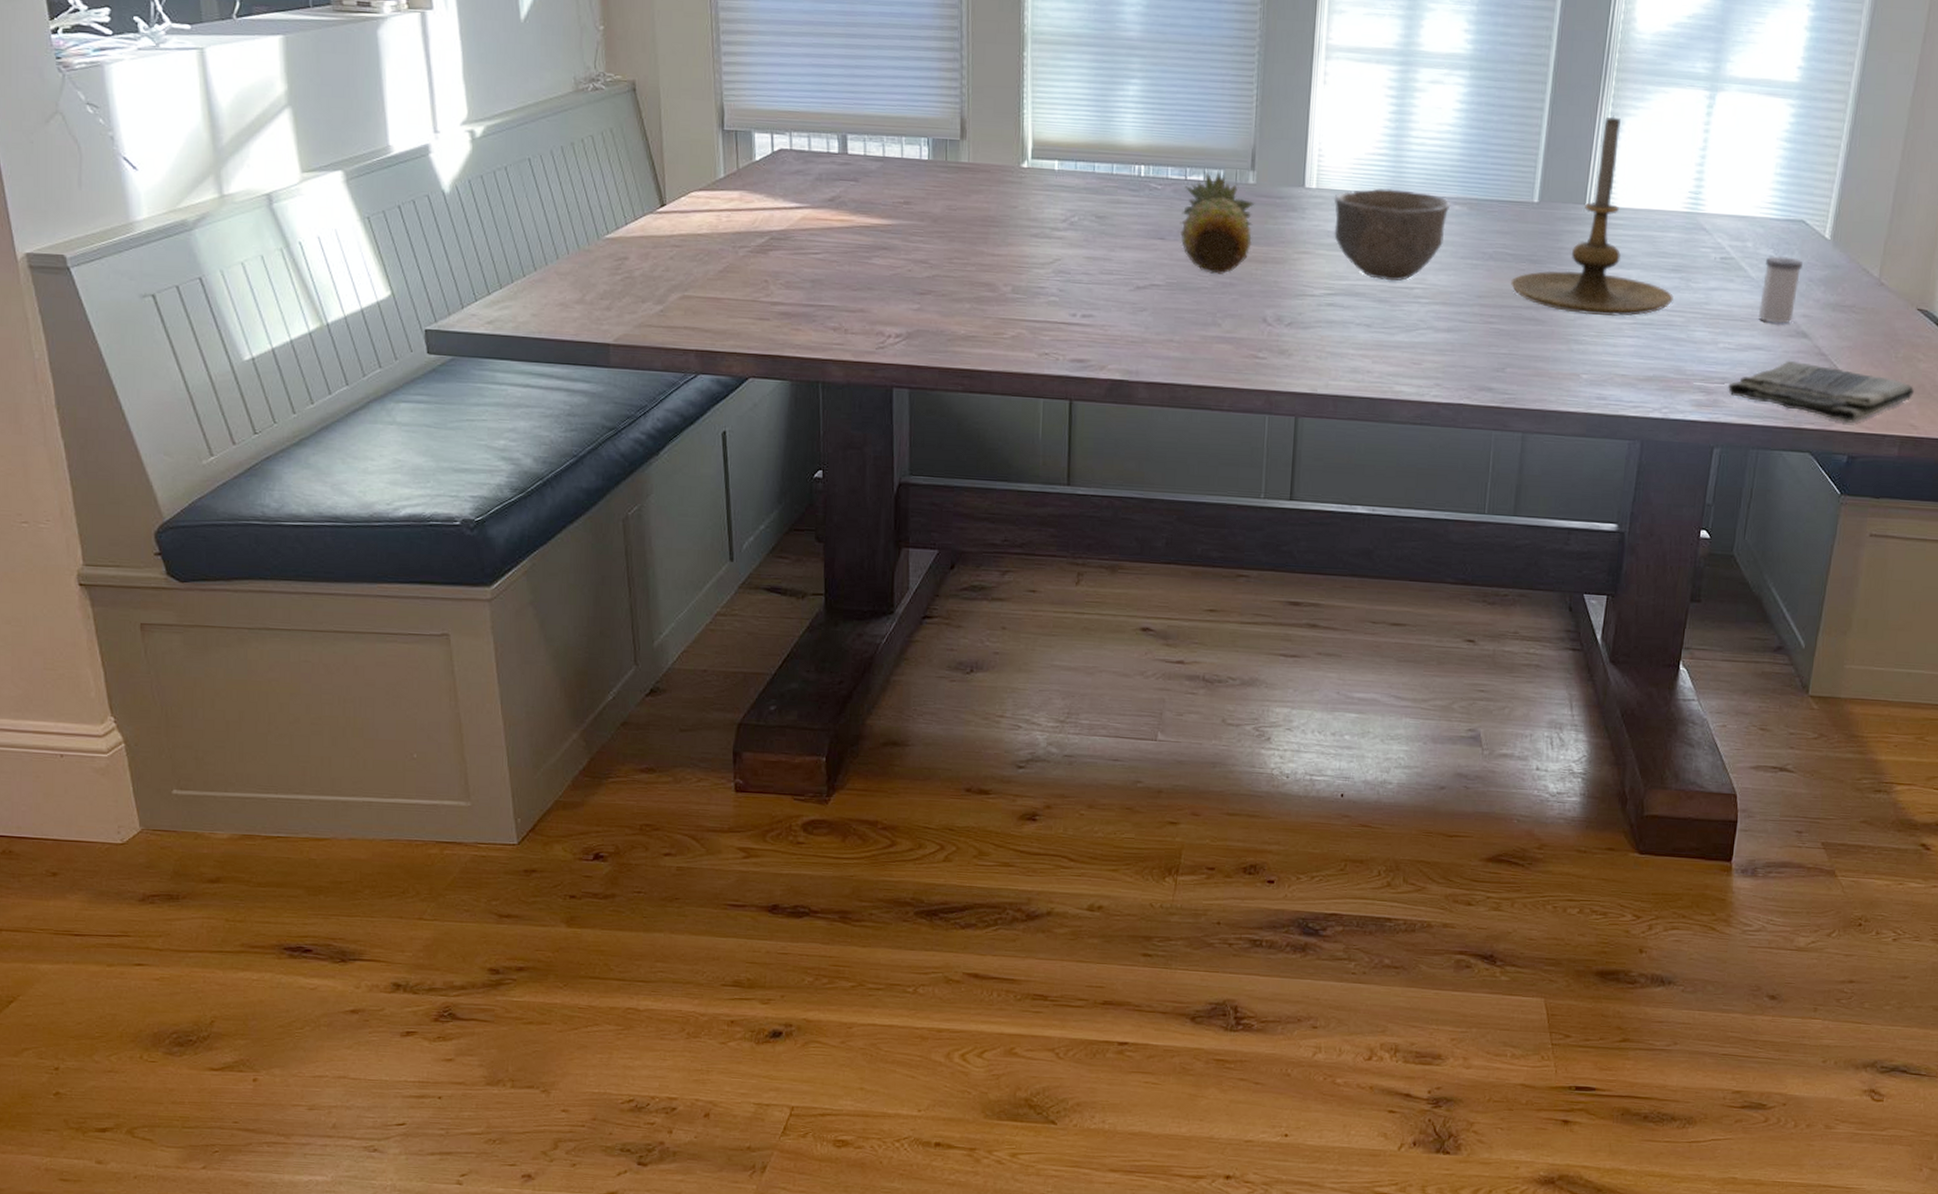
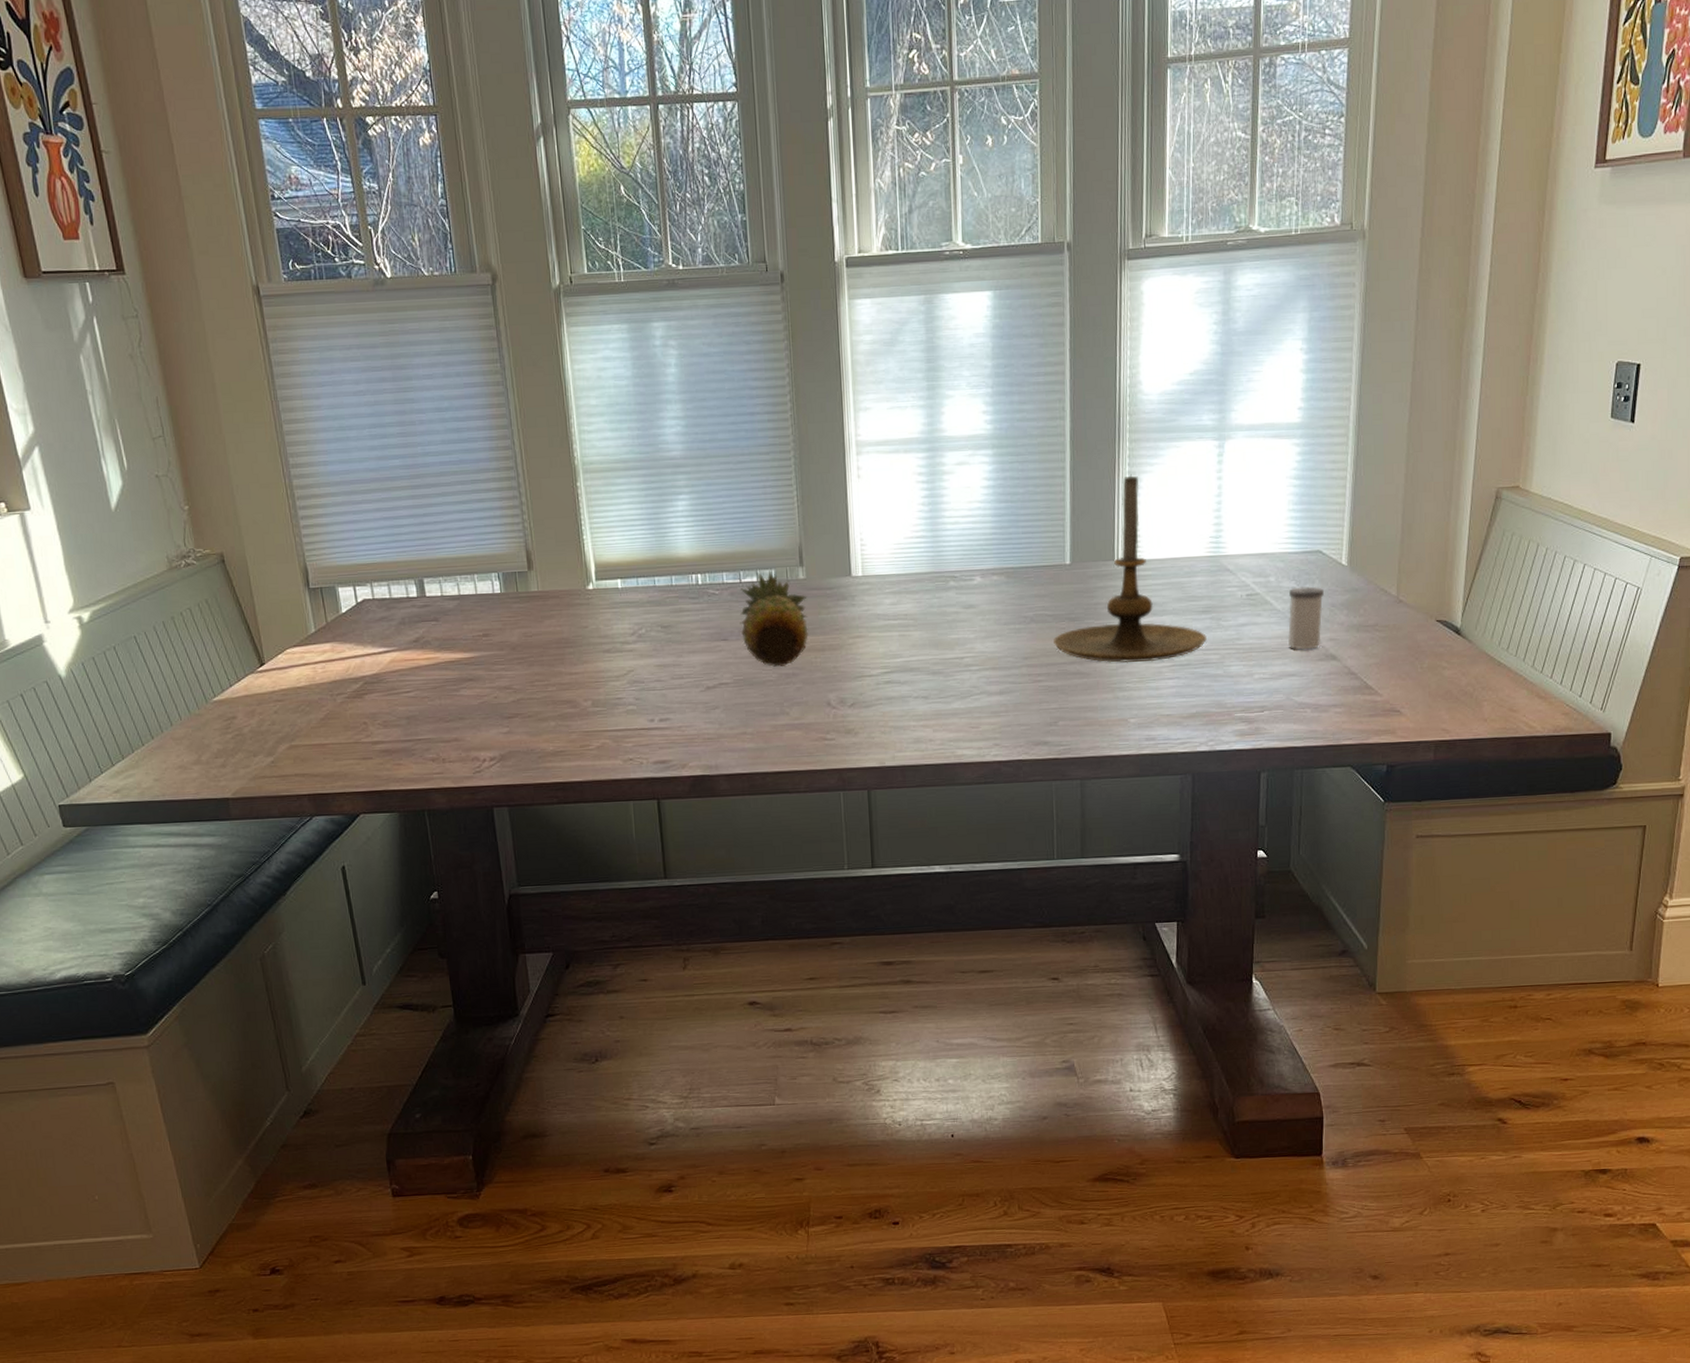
bowl: present [1334,188,1451,282] -> none [880,567,989,654]
dish towel: present [1728,360,1915,423] -> none [1268,682,1443,735]

